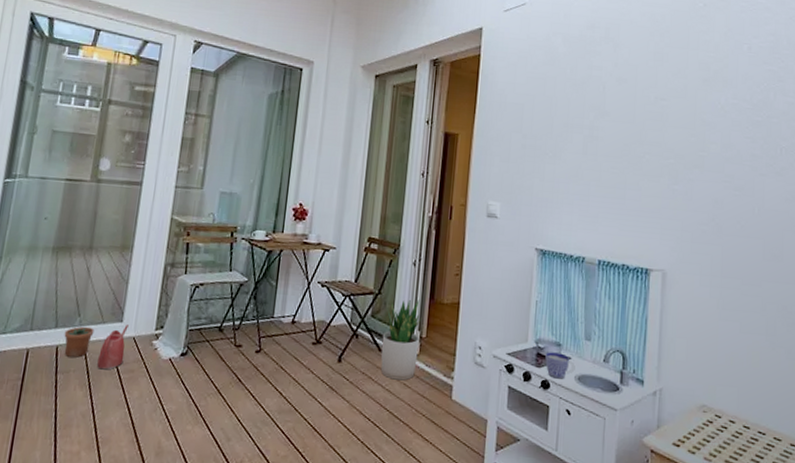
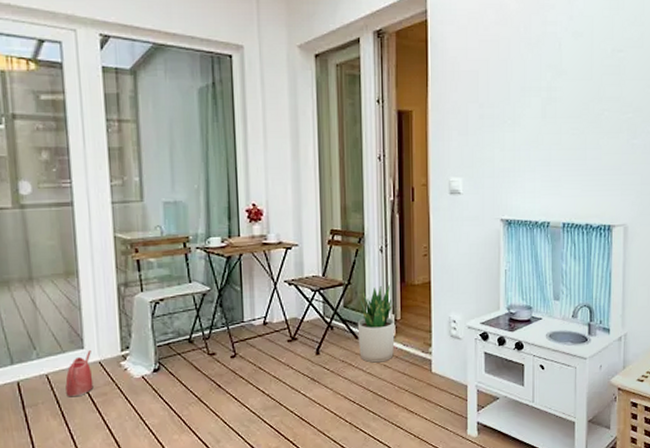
planter: present [64,326,95,358] -> none [22,358,55,391]
cup: present [545,352,577,379] -> none [517,315,547,339]

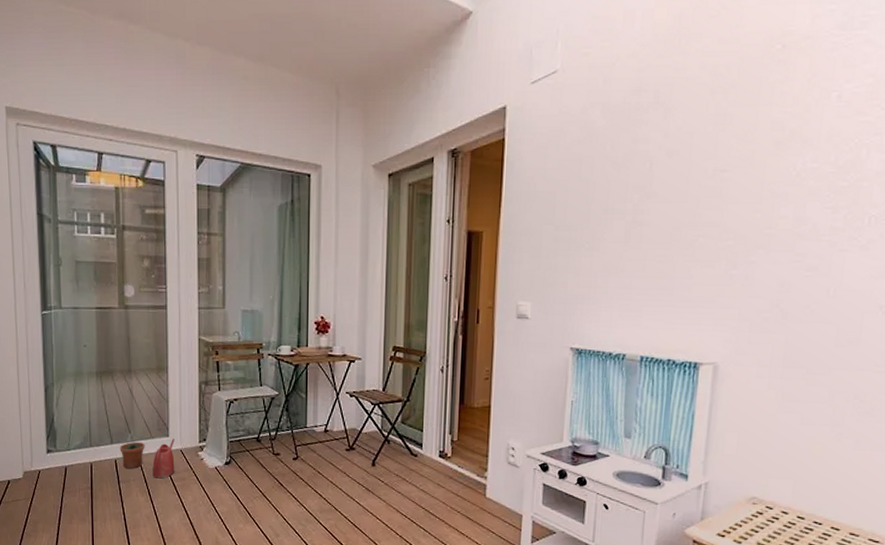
planter: none [22,358,55,391] -> present [119,441,145,469]
planter: present [357,284,395,363] -> none [413,405,453,481]

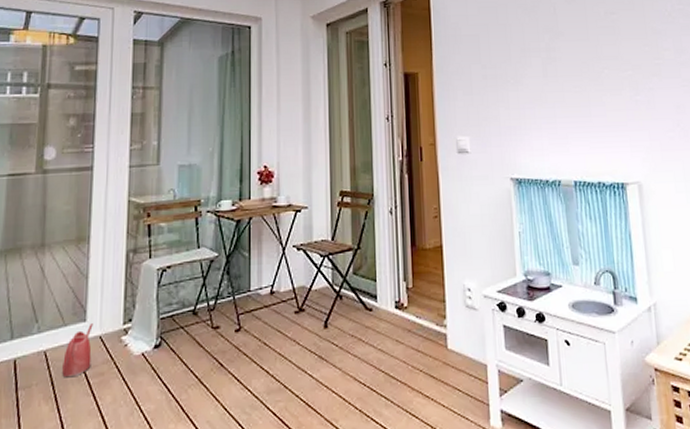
planter: present [119,441,145,469] -> none [21,332,55,371]

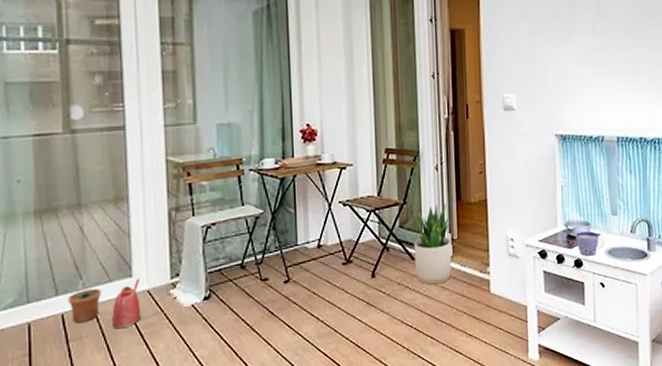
planter: none [21,332,55,371] -> present [67,288,102,324]
planter: none [367,249,407,338] -> present [413,203,452,285]
cup: none [536,282,569,310] -> present [576,231,606,256]

